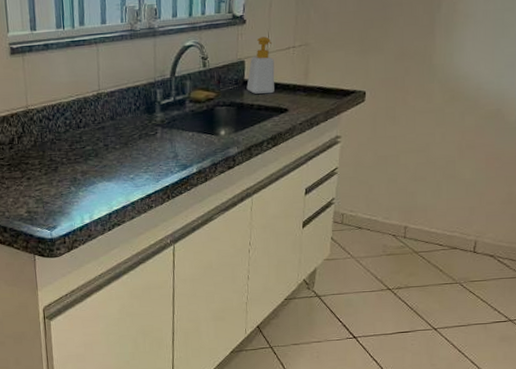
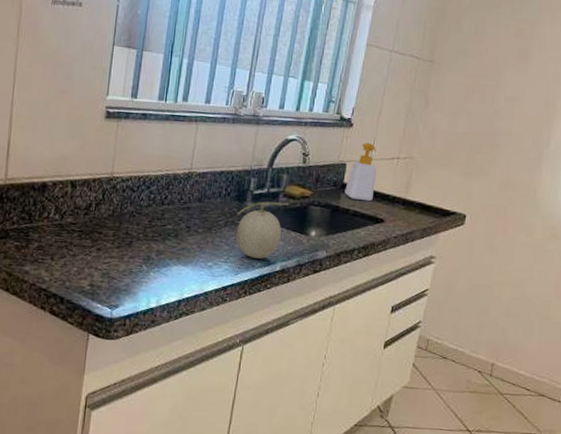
fruit: none [149,108,196,165] -> present [236,201,289,259]

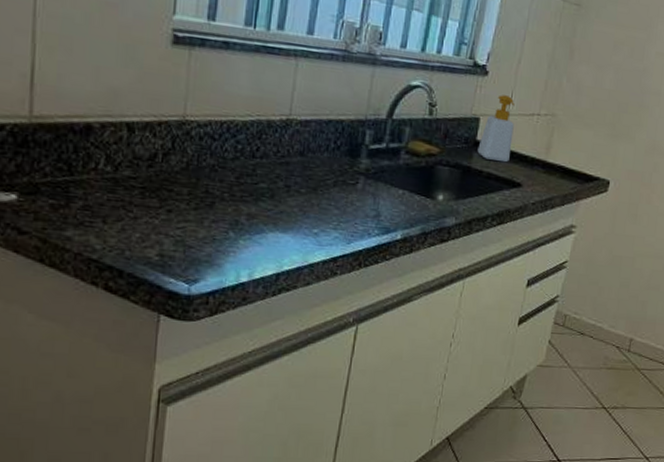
fruit: present [236,201,289,259] -> none [348,158,412,226]

